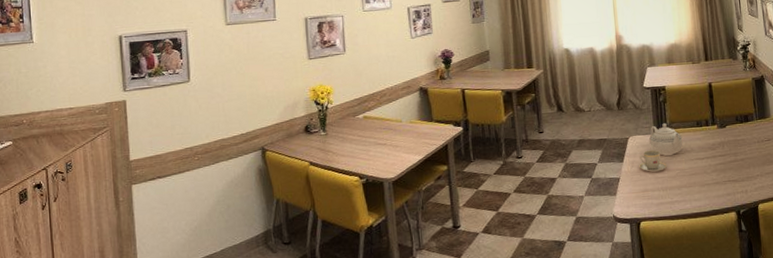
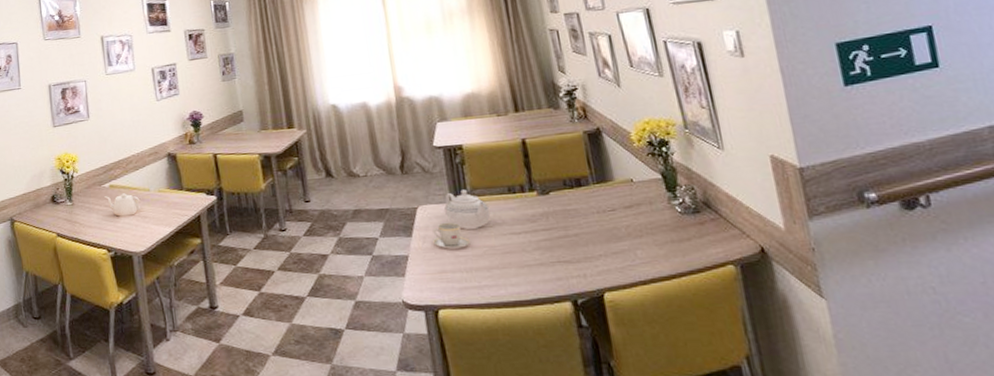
teapot: none [358,124,393,146] -> present [104,193,141,217]

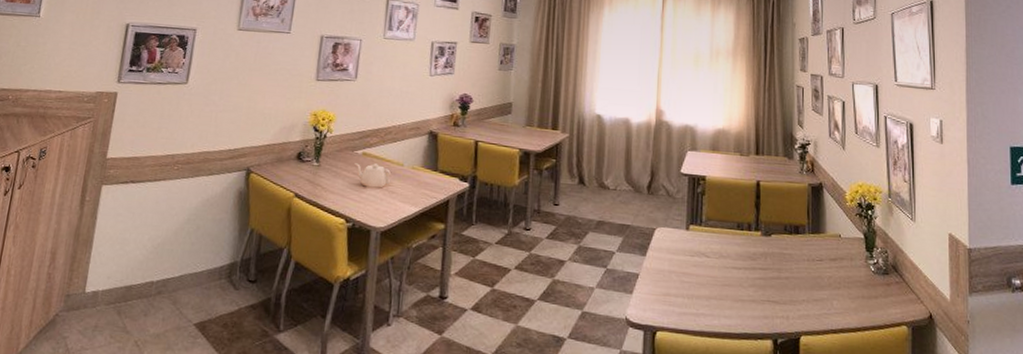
teacup: present [432,222,470,249] -> none [663,247,696,275]
teapot: present [443,189,491,231] -> none [678,218,719,259]

